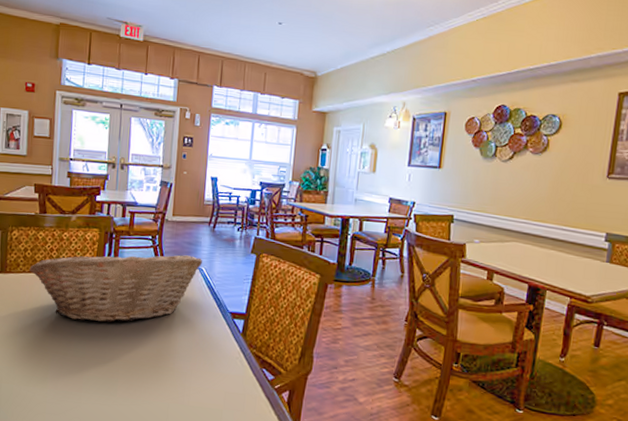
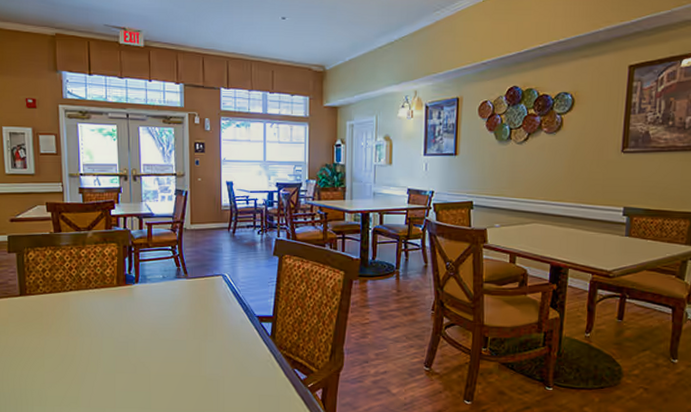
fruit basket: present [29,250,202,323] -> none [49,263,225,337]

